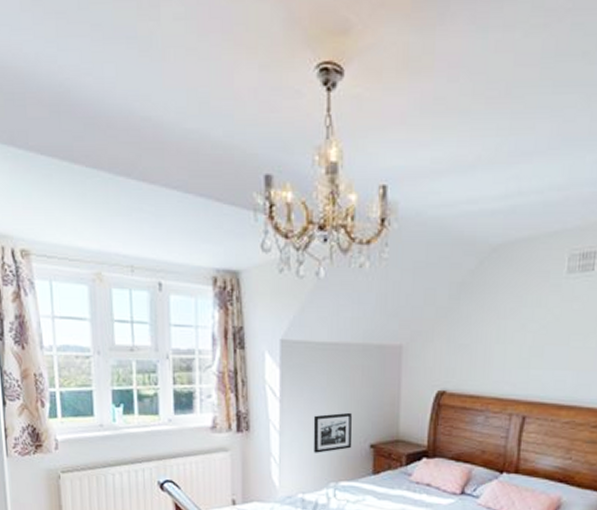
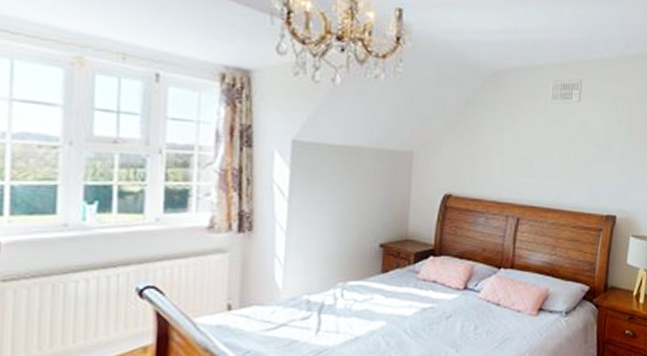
picture frame: present [313,412,352,453] -> none [321,213,363,253]

